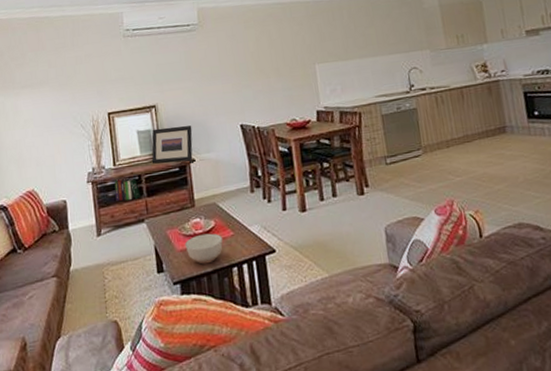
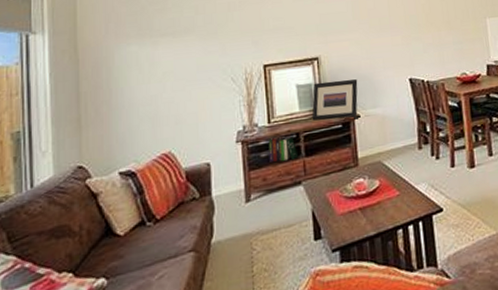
bowl: present [184,233,223,265] -> none [346,193,388,228]

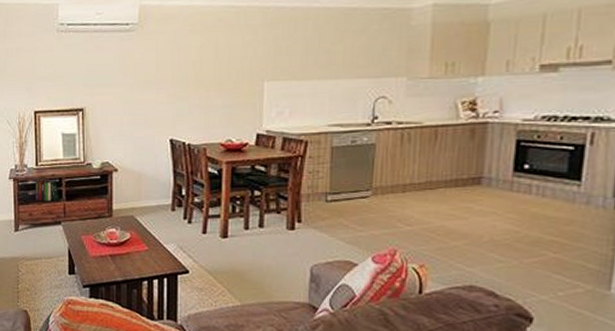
picture frame: present [312,79,358,121] -> none [73,133,119,170]

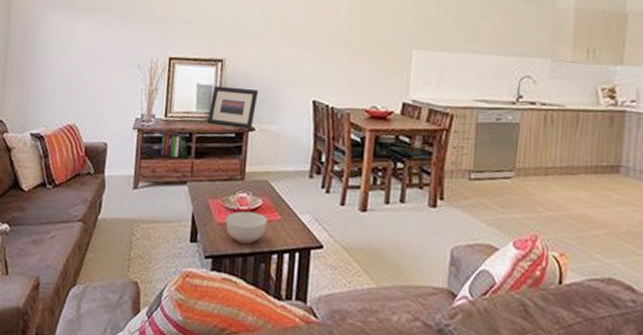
picture frame: none [73,133,119,170] -> present [206,85,259,129]
bowl: none [98,244,137,274] -> present [225,211,269,245]

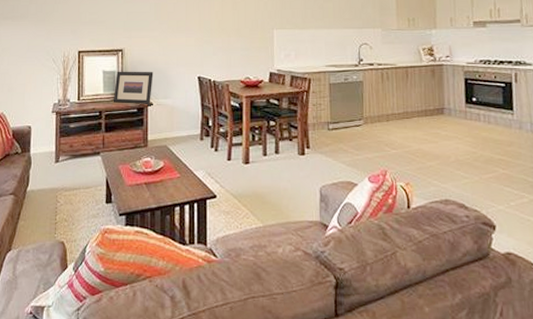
books: present [160,131,189,159] -> none [76,112,100,134]
bowl: present [225,211,269,245] -> none [134,172,170,201]

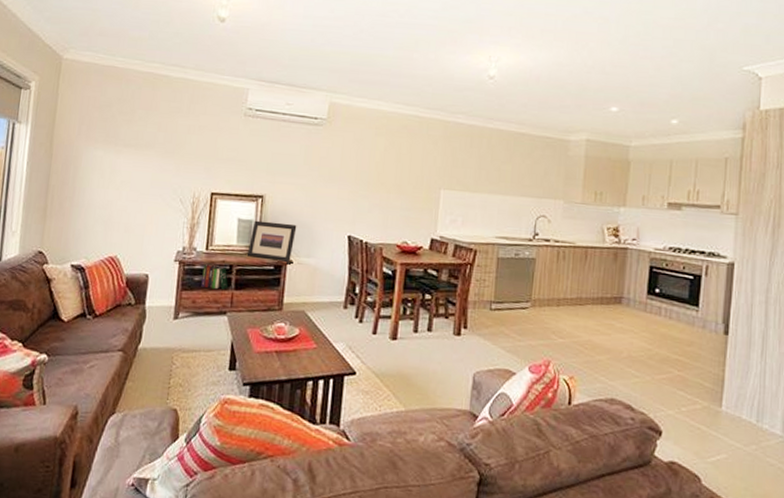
books: none [76,112,100,134] -> present [201,264,229,290]

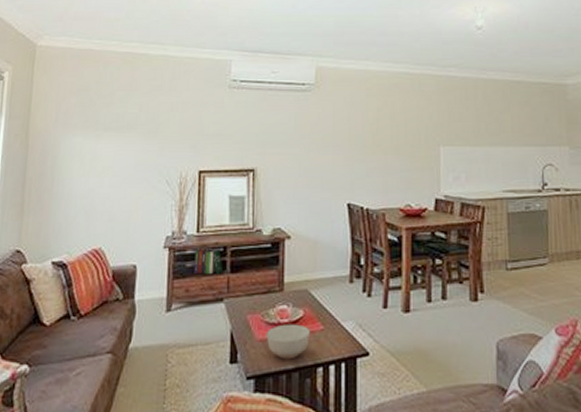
picture frame: present [246,220,297,262] -> none [241,196,292,238]
bowl: none [263,339,305,372] -> present [266,324,311,360]

